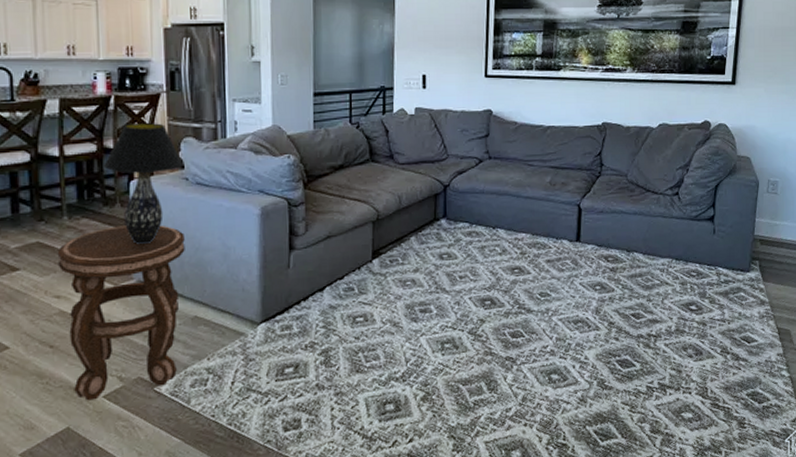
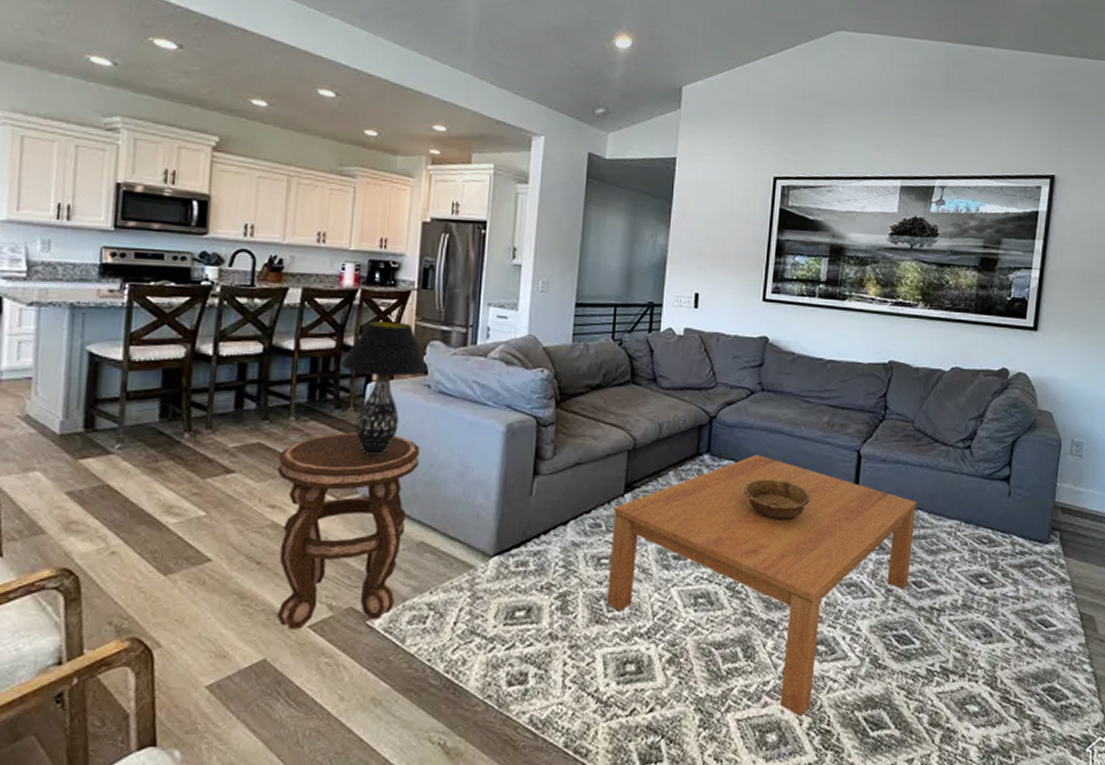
coffee table: none [364,216,633,435] -> present [606,455,918,717]
decorative bowl: none [479,236,539,271] -> present [744,479,811,521]

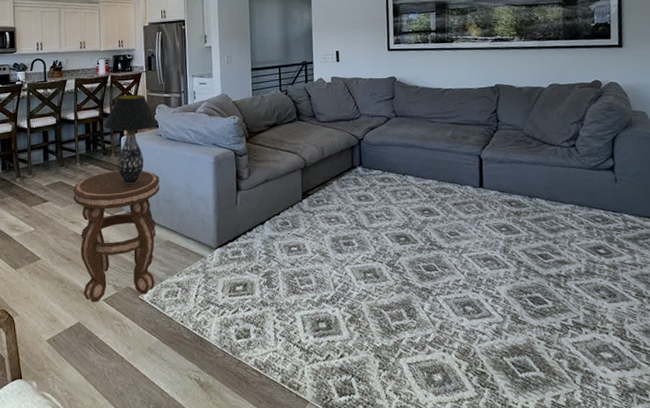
coffee table: present [606,455,918,717] -> none [296,164,536,362]
decorative bowl: present [744,479,811,521] -> none [391,182,446,212]

